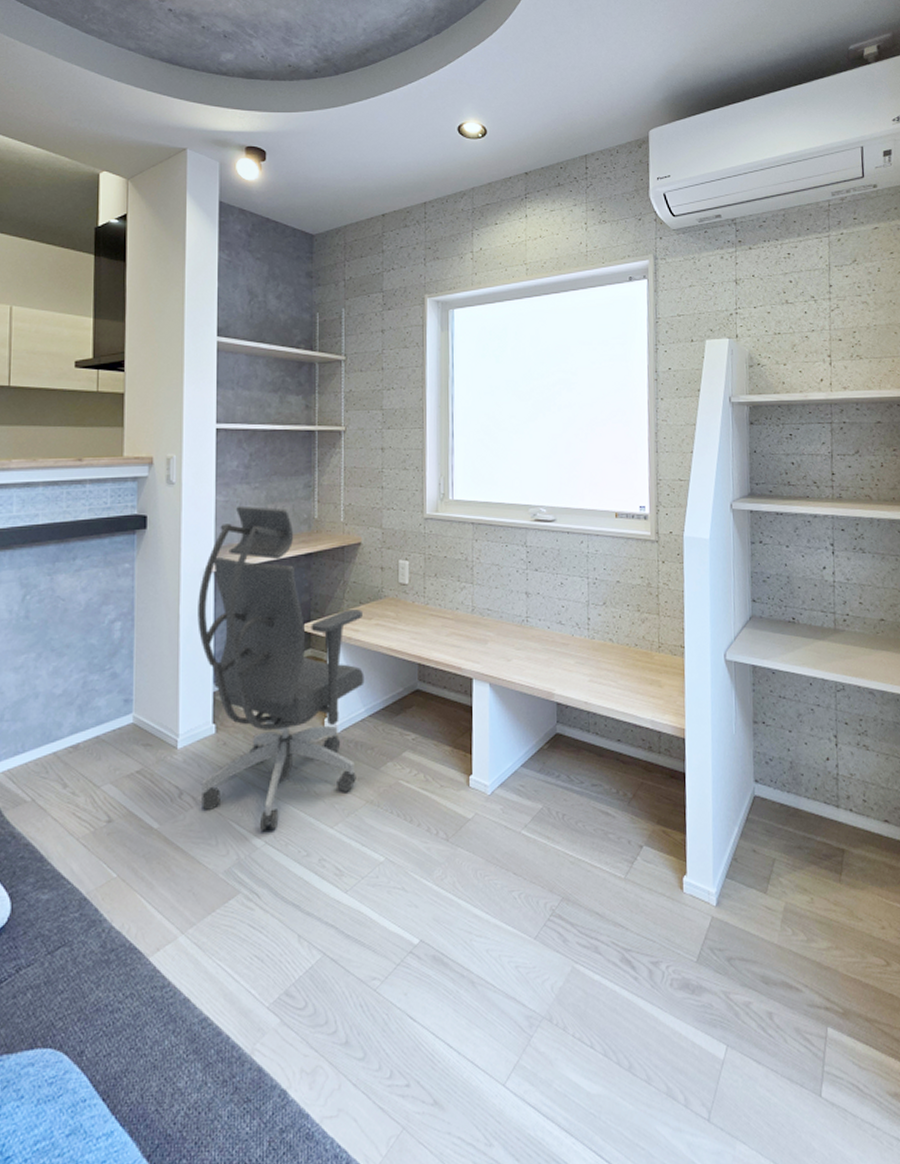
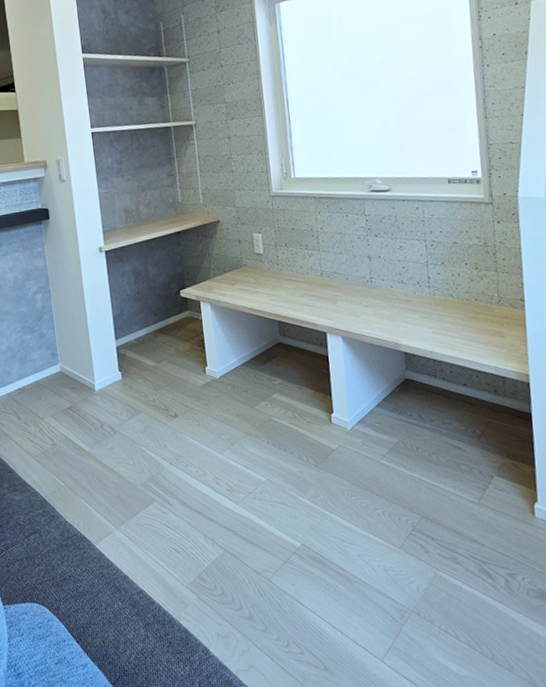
office chair: present [197,506,365,832] -> none [95,195,237,455]

